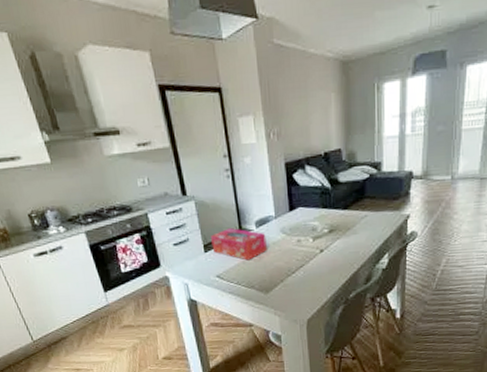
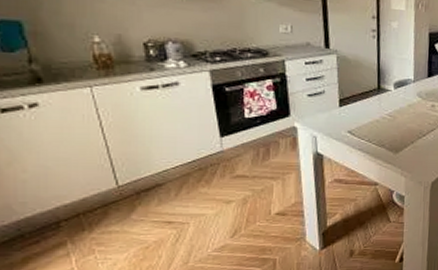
tissue box: present [211,228,267,261] -> none [348,86,403,119]

